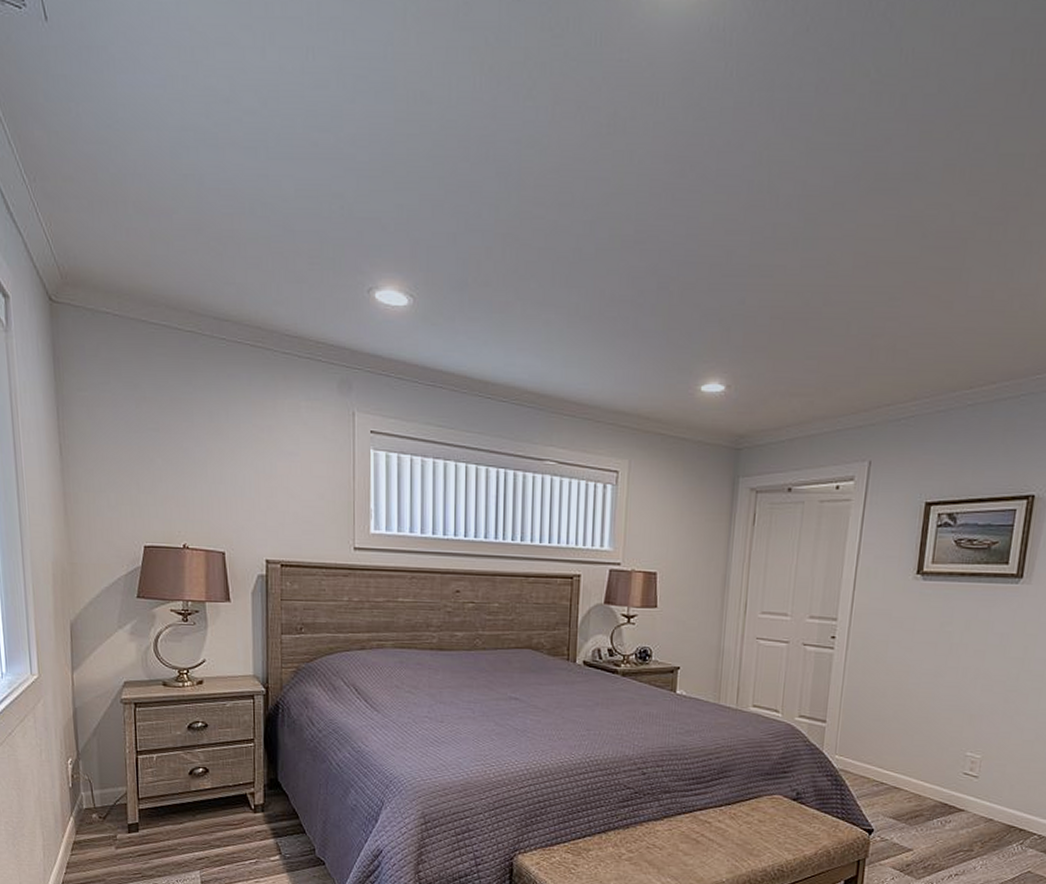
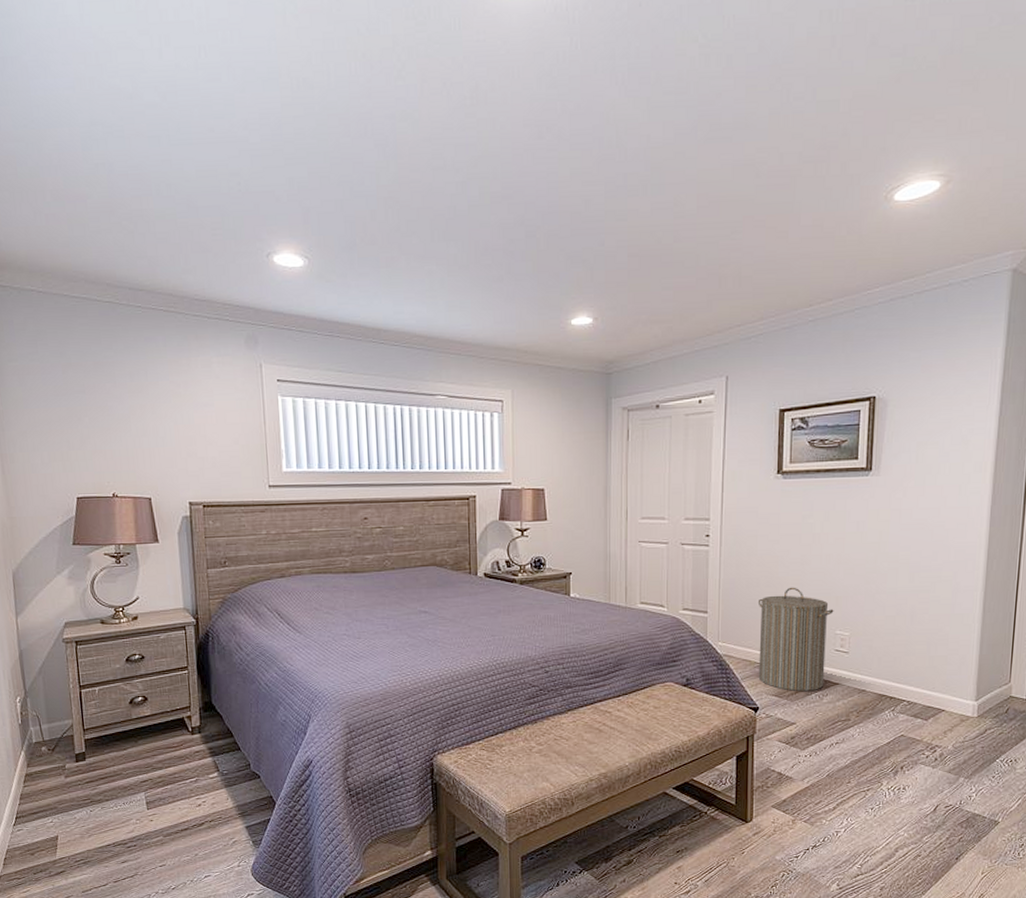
laundry hamper: none [876,700,966,817] -> present [757,587,834,692]

